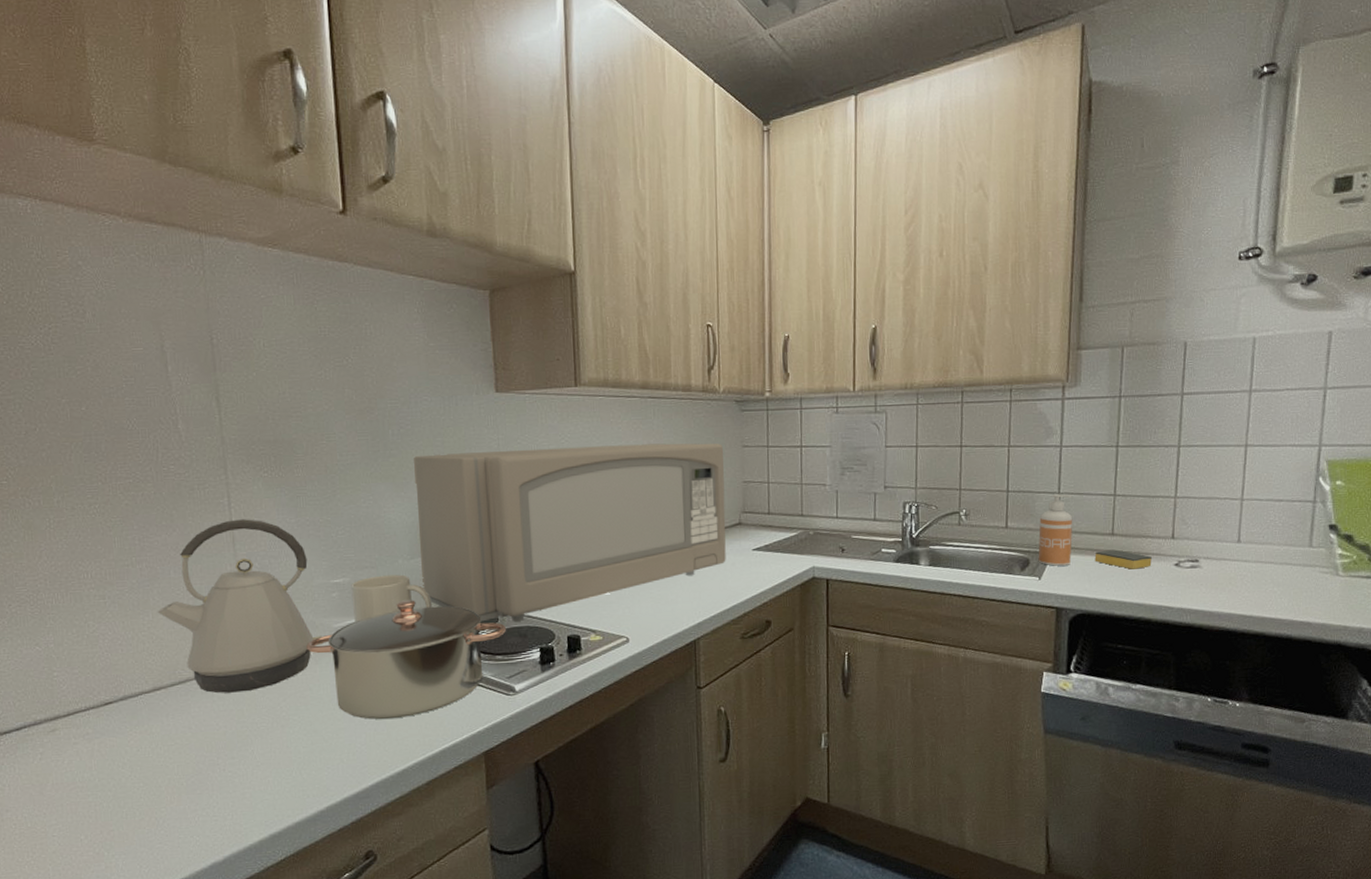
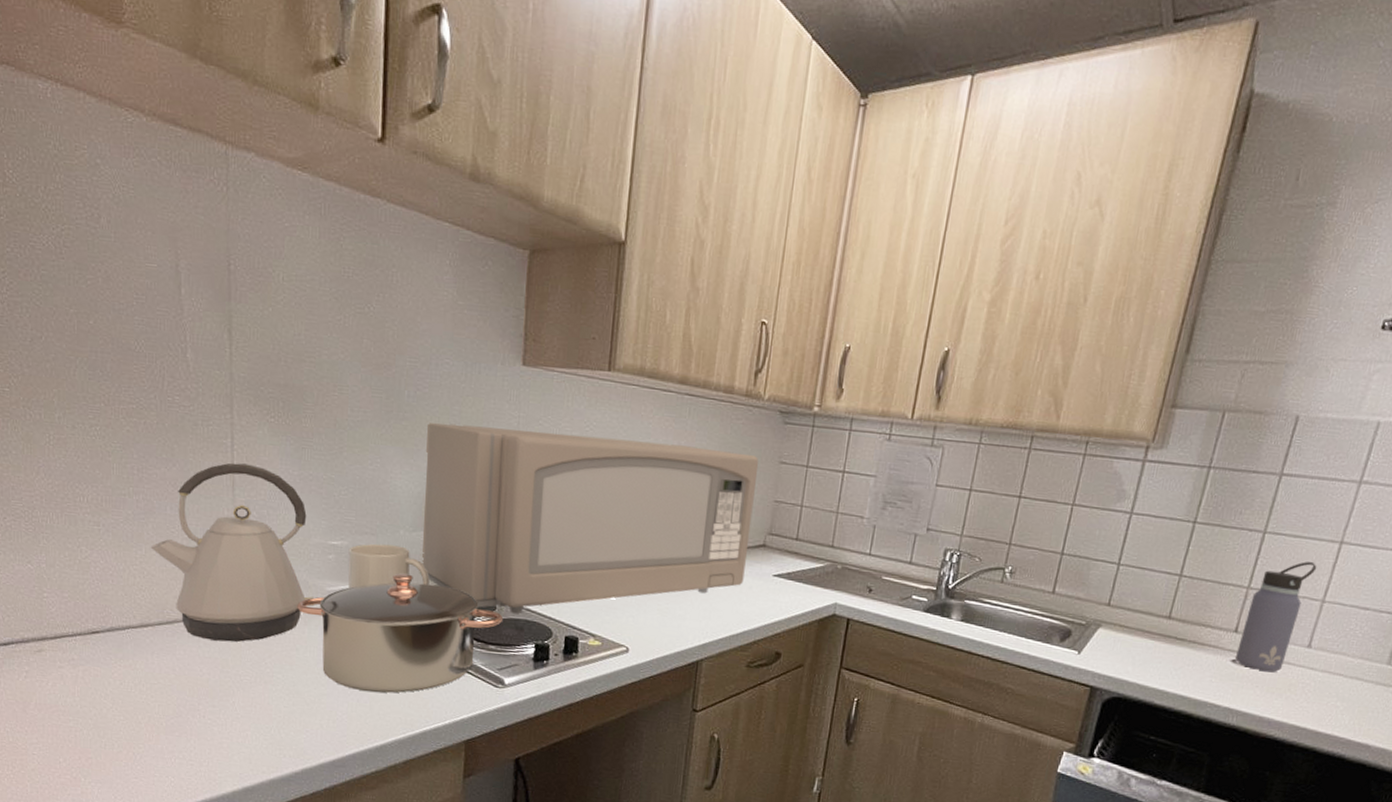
soap dispenser: present [1038,494,1073,566] -> none [1081,564,1133,644]
sponge: present [1094,549,1152,569] -> none [1143,633,1208,659]
water bottle: none [1177,467,1230,570] -> present [1235,561,1317,673]

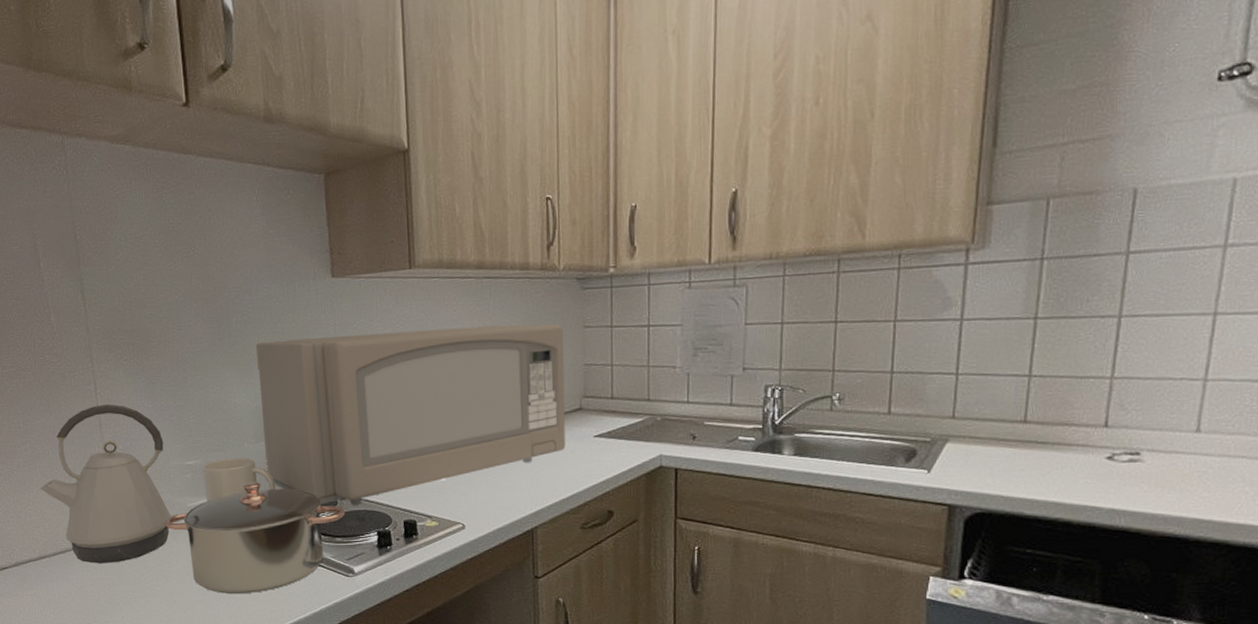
water bottle: present [1235,561,1317,673] -> none [1111,340,1191,465]

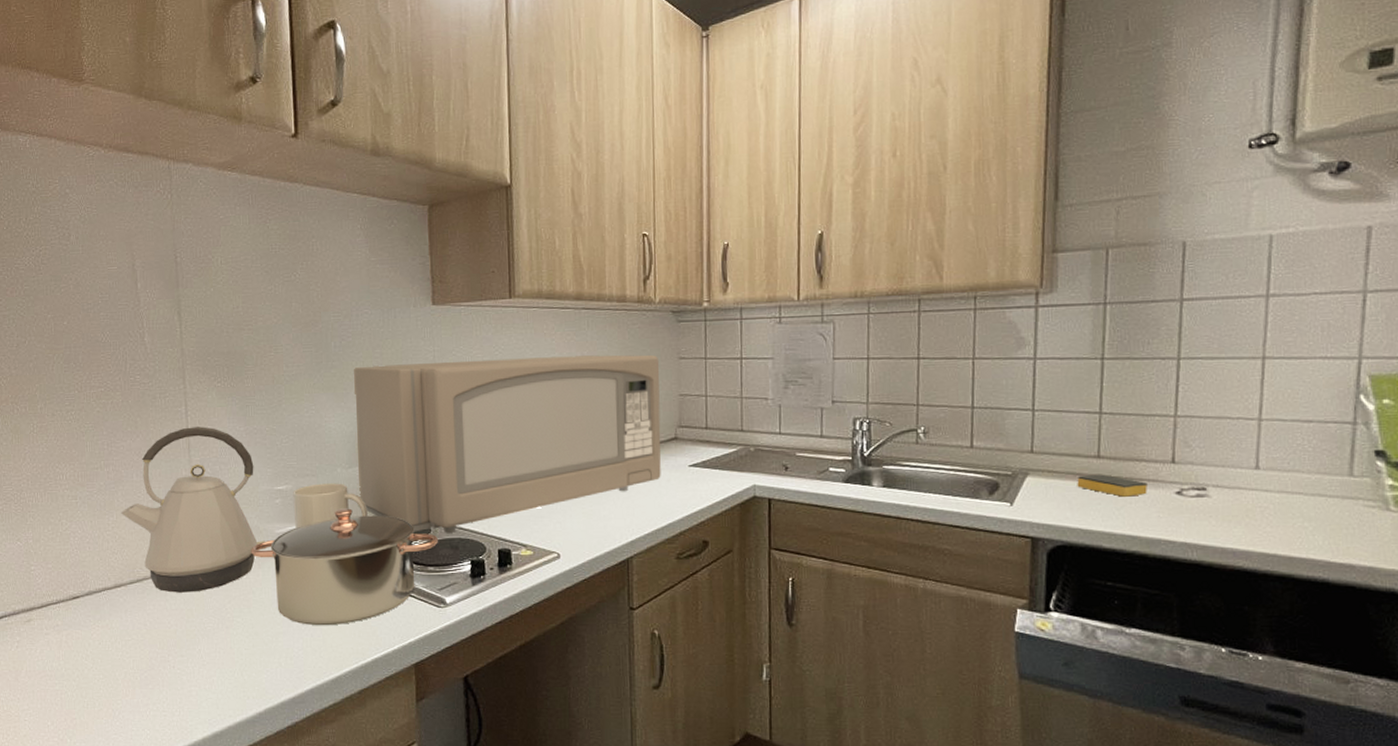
sponge: none [1000,439,1076,463] -> present [1077,474,1147,497]

